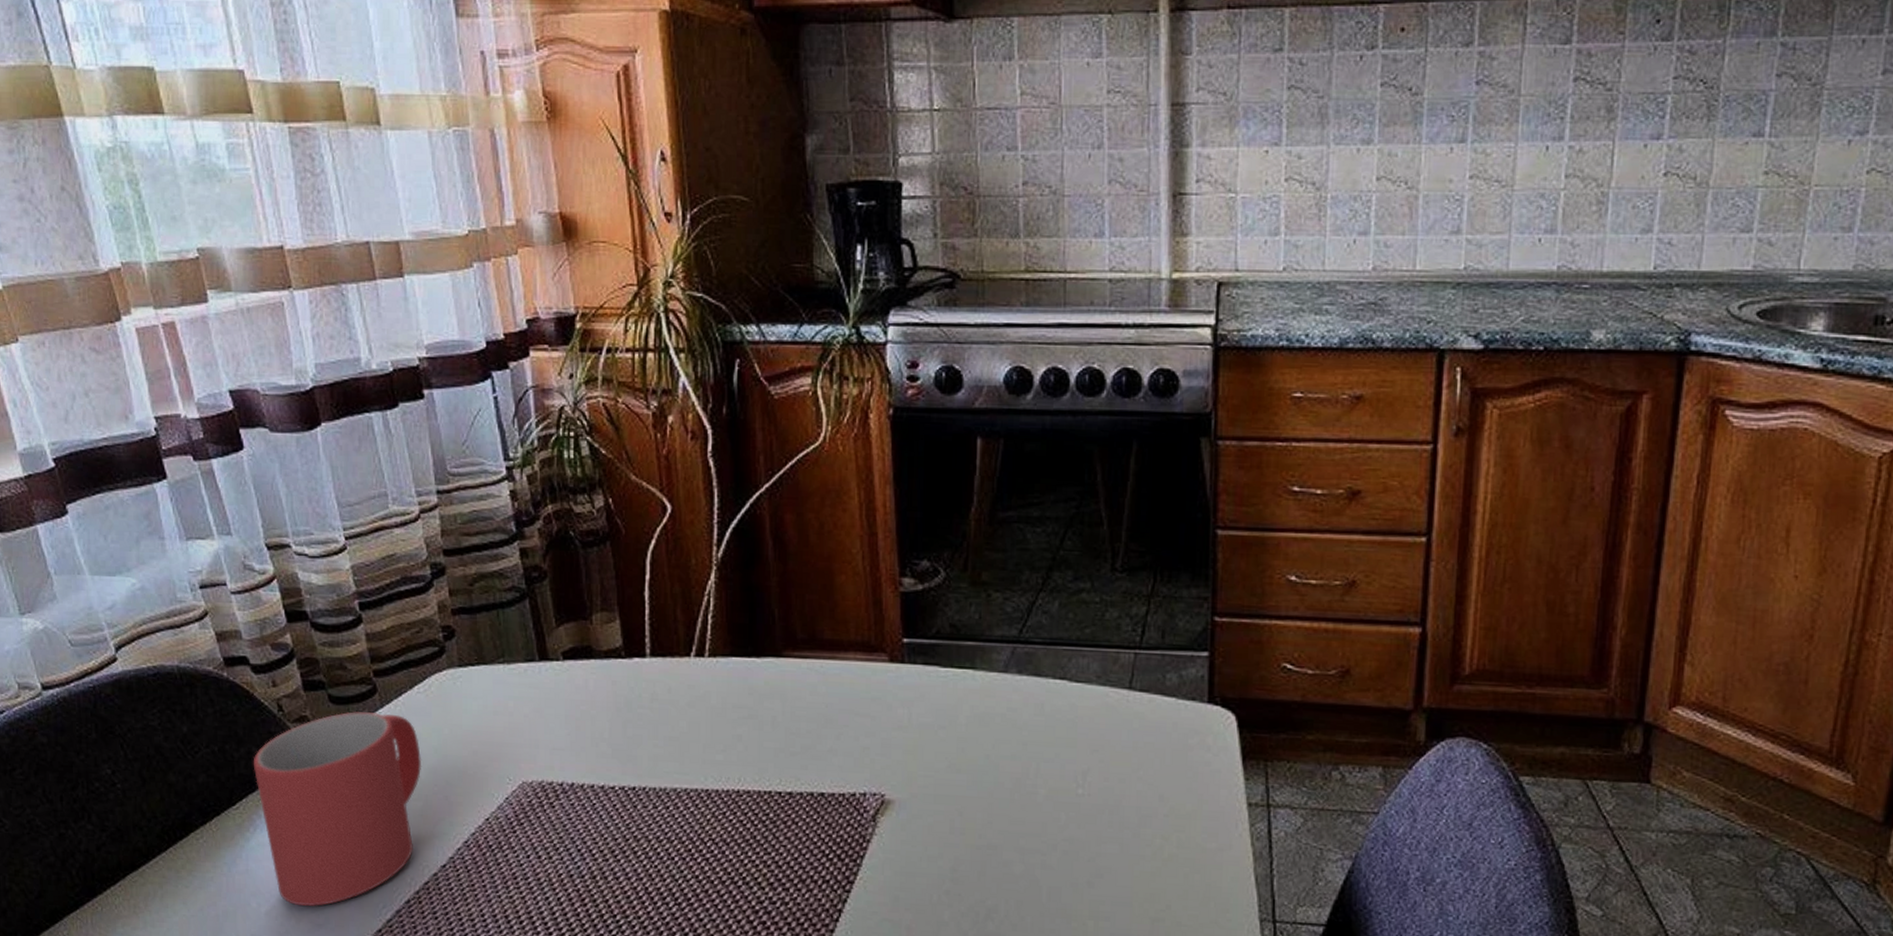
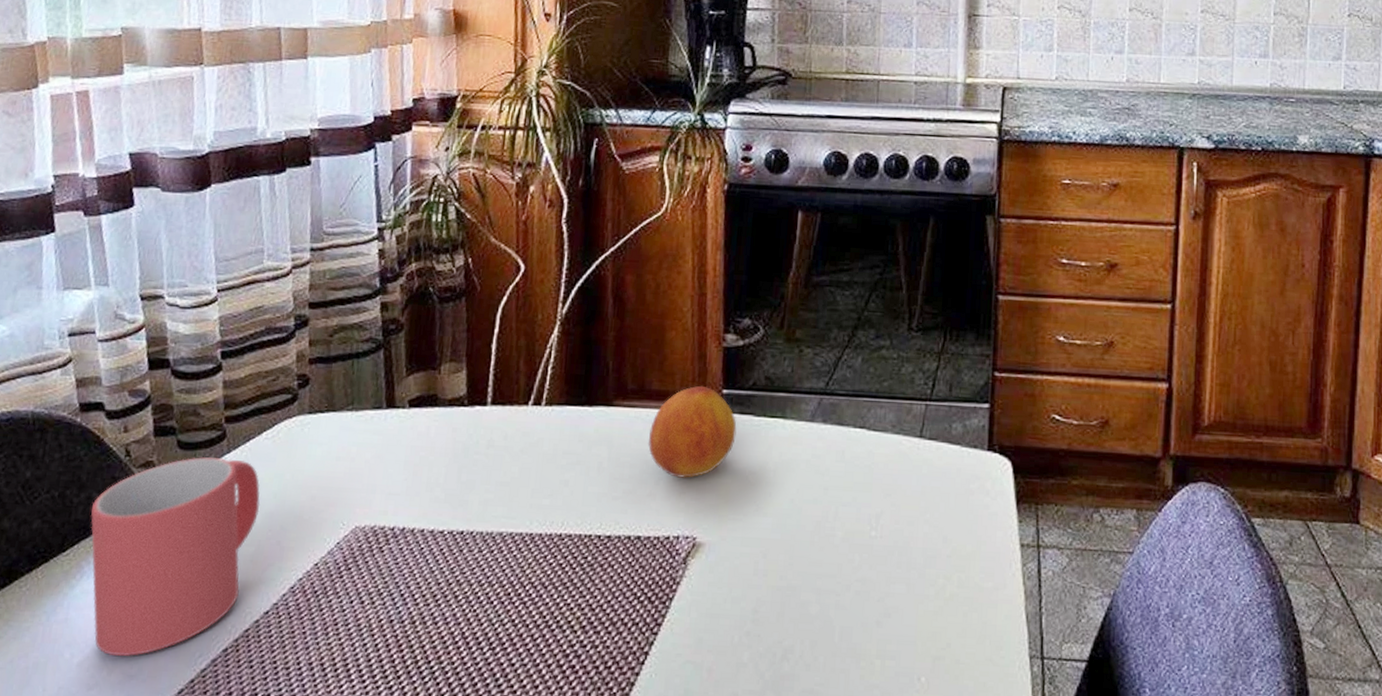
fruit: none [824,634,921,733] -> present [647,385,737,478]

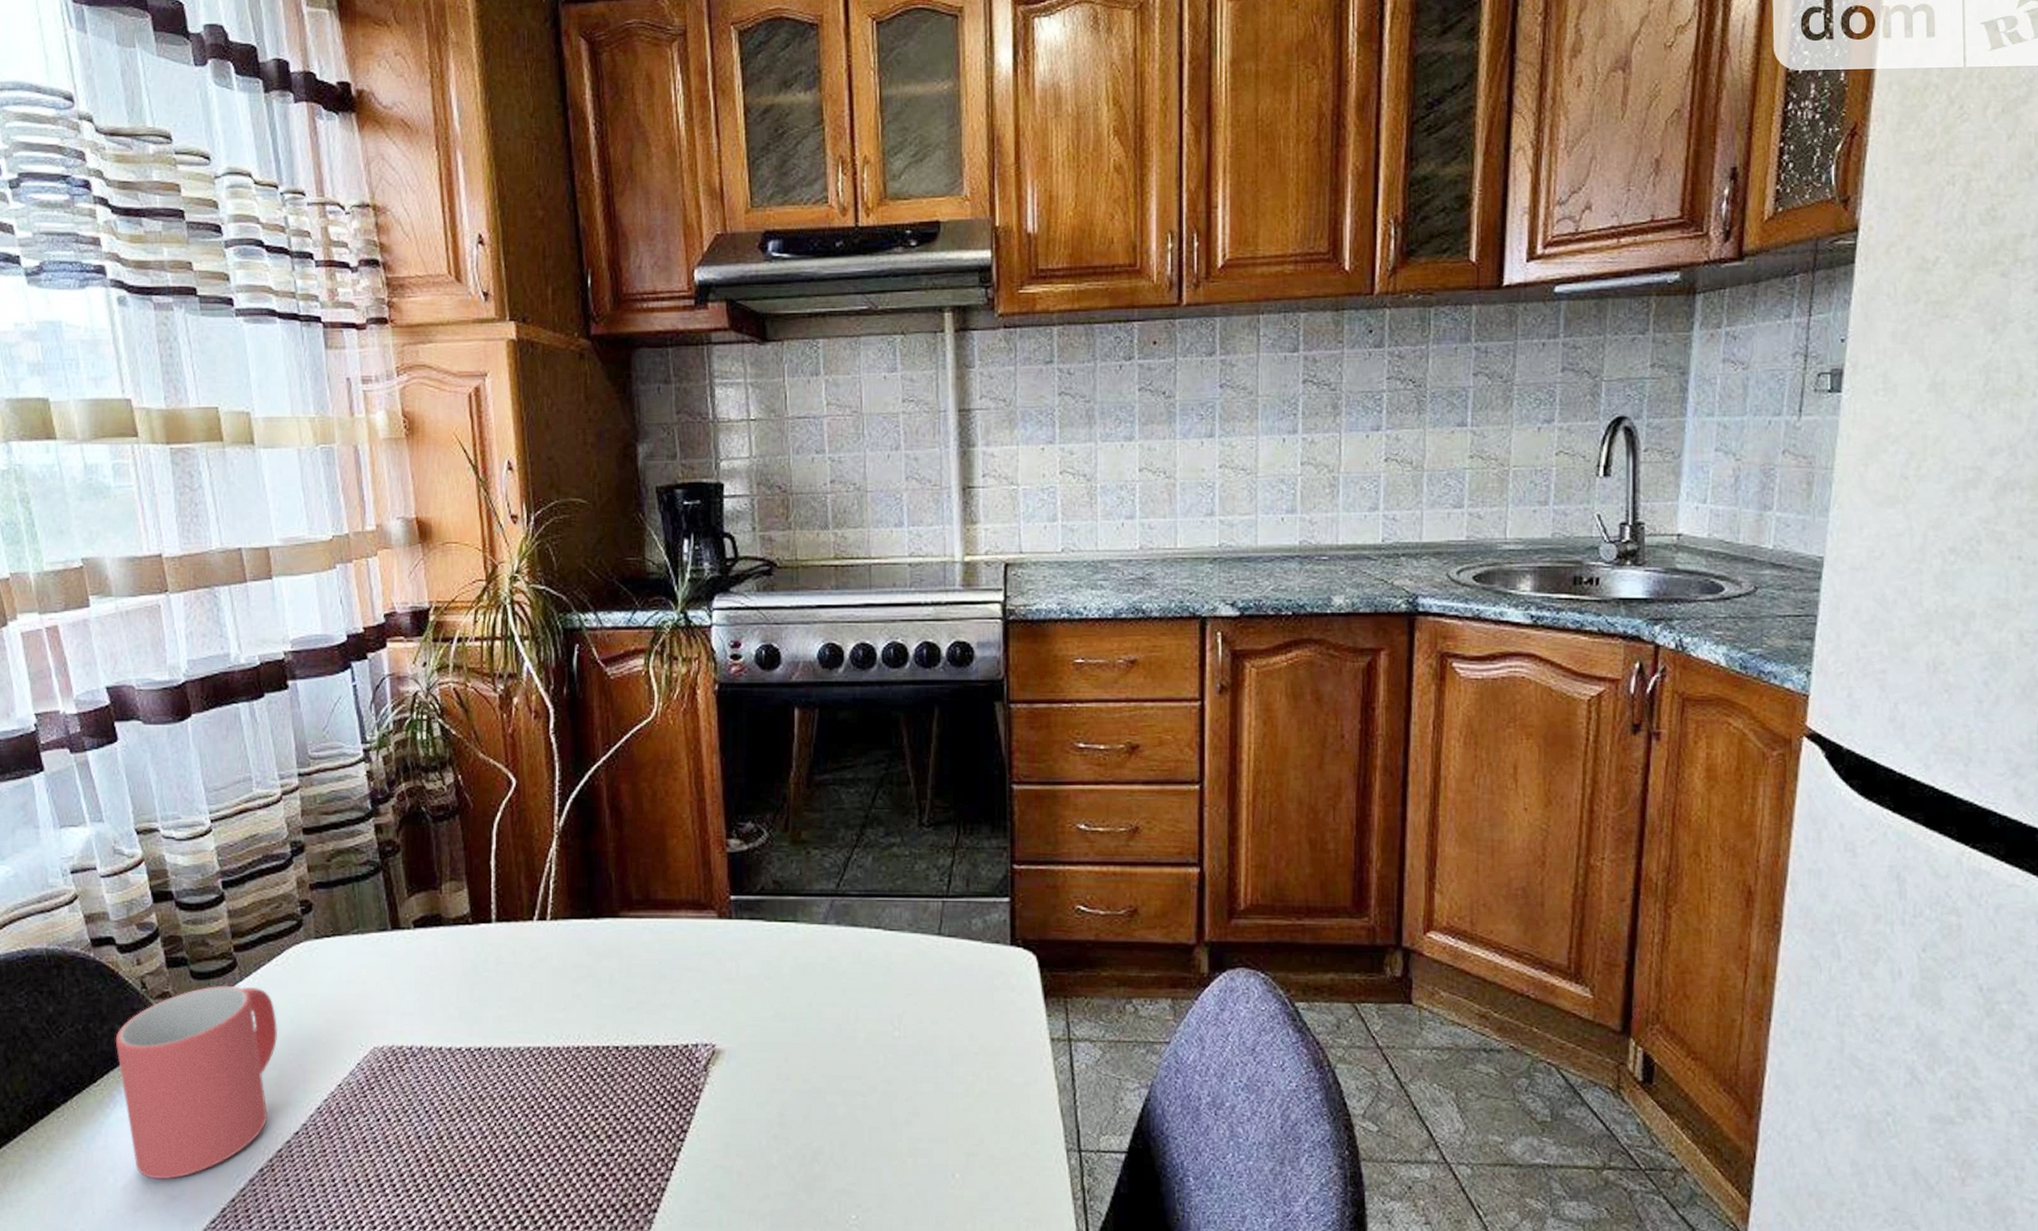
fruit: present [647,385,737,478] -> none [658,892,748,986]

